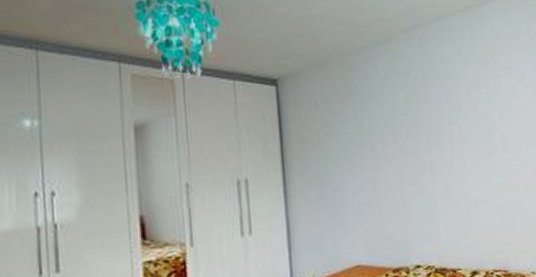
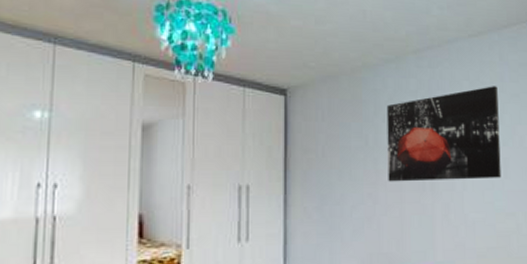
wall art: none [380,60,500,166] -> present [386,86,501,182]

